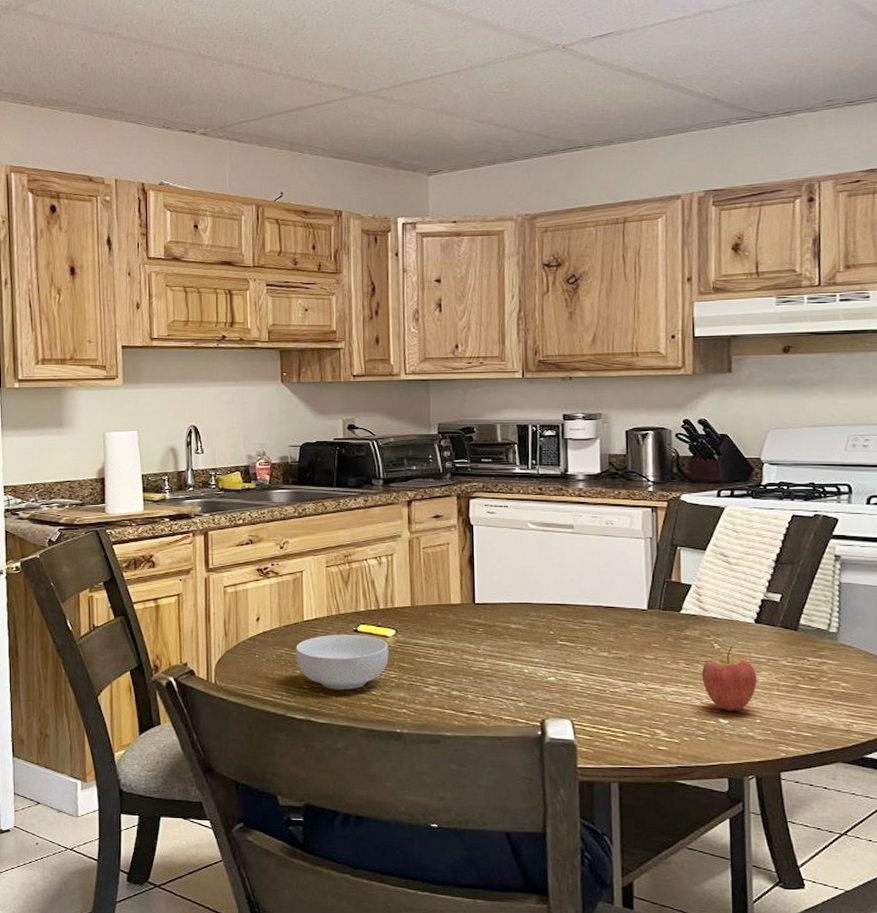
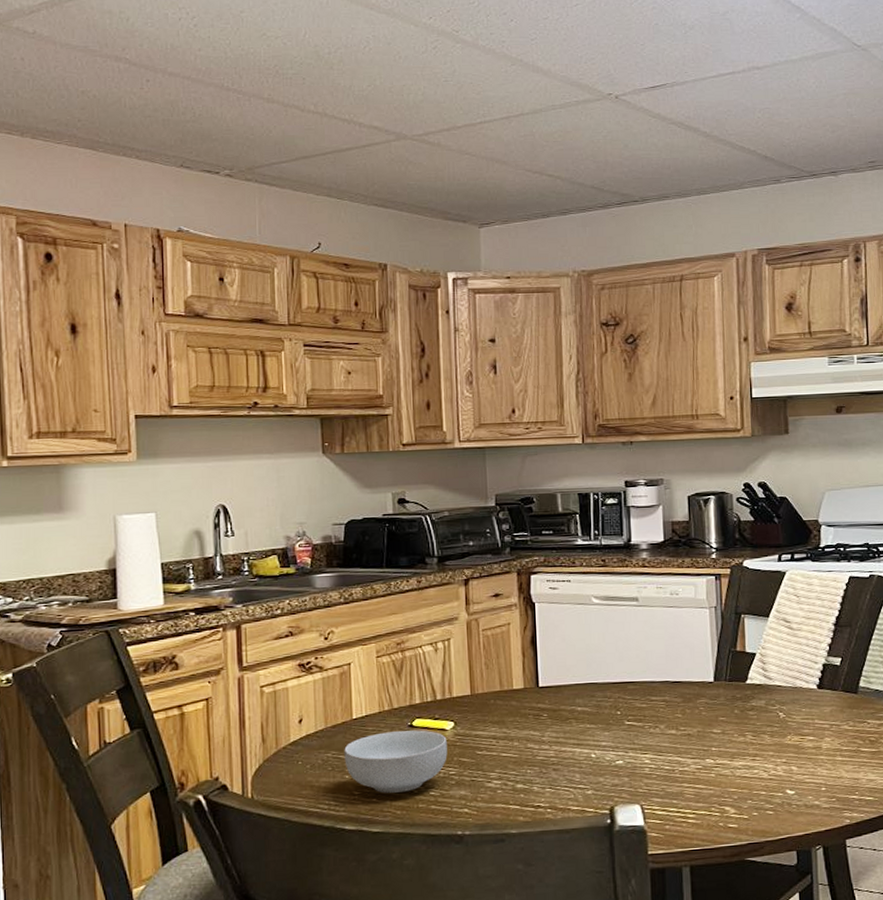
fruit: present [701,645,757,711] -> none [768,713,821,781]

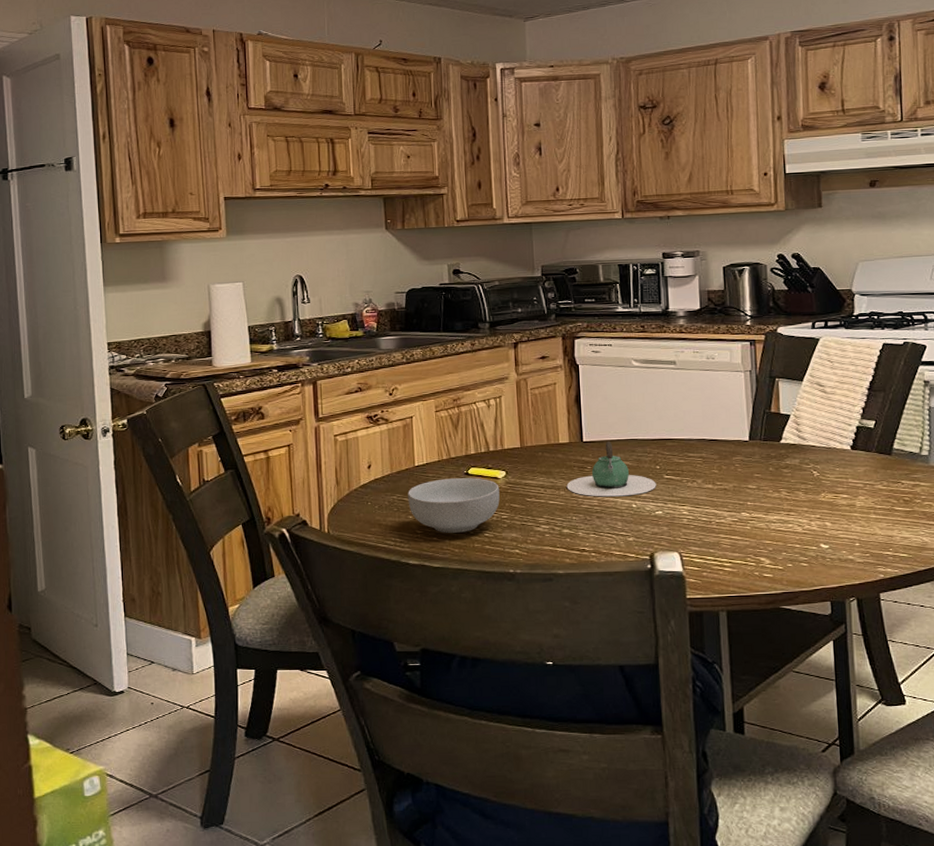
teapot: none [520,685,617,747] -> present [566,441,656,497]

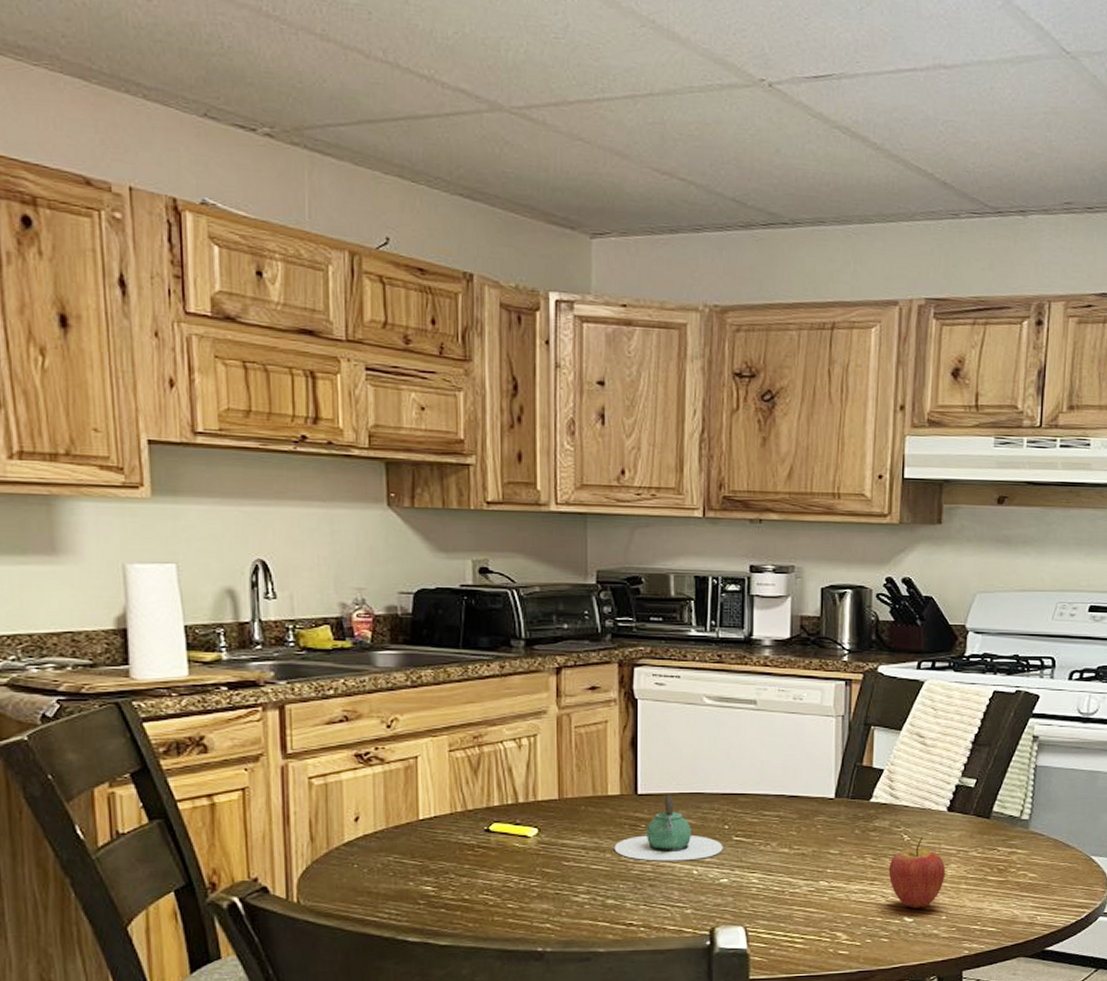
cereal bowl: present [408,478,500,533] -> none [408,836,529,904]
fruit: none [802,472,855,536] -> present [888,836,946,909]

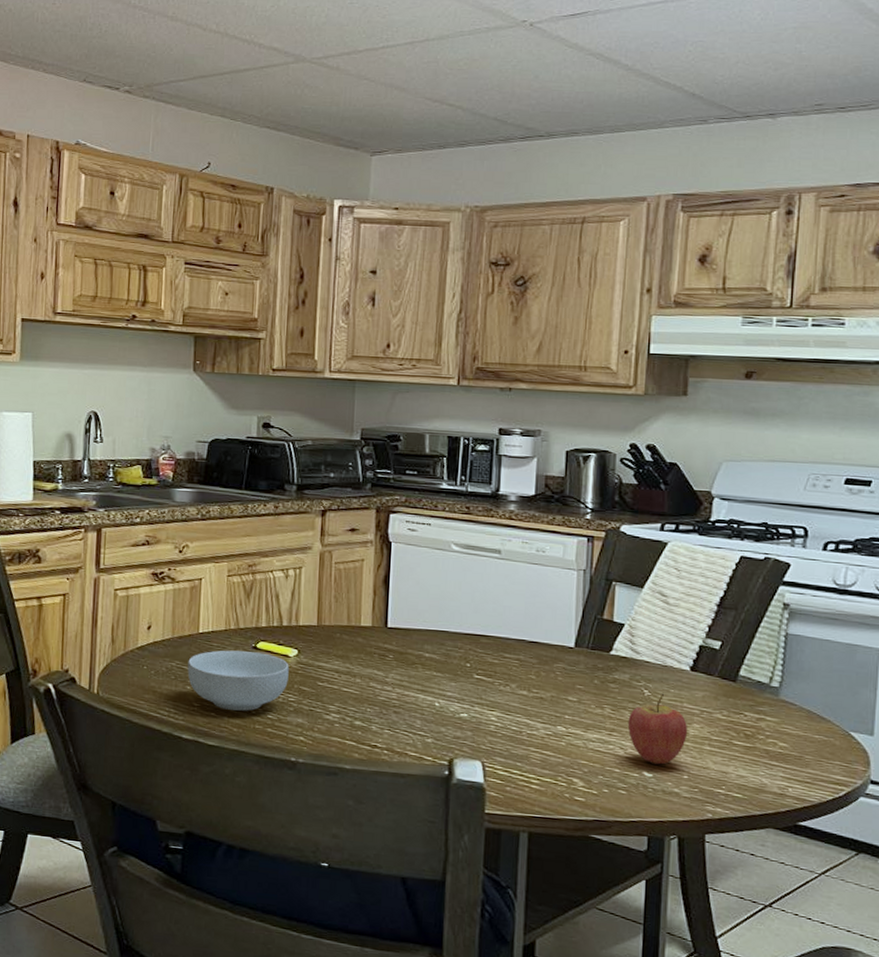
cereal bowl: none [408,836,529,904] -> present [187,650,289,711]
teapot: present [614,794,723,861] -> none [363,629,464,693]

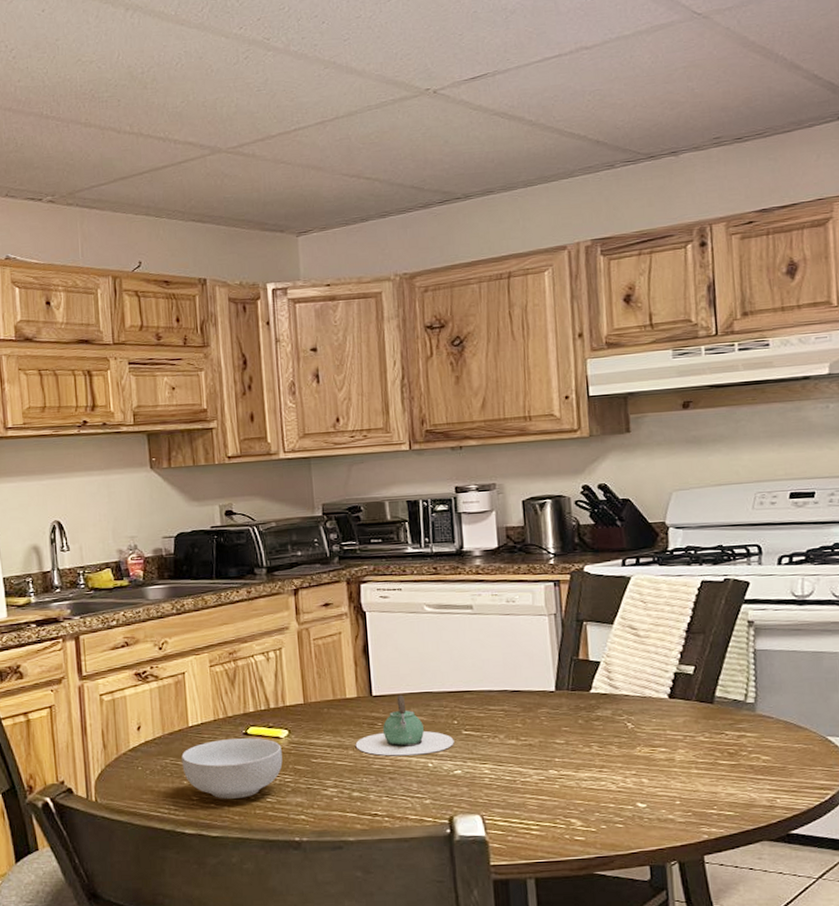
teapot: none [363,629,464,693] -> present [355,694,454,756]
fruit: present [627,693,688,765] -> none [615,724,675,794]

